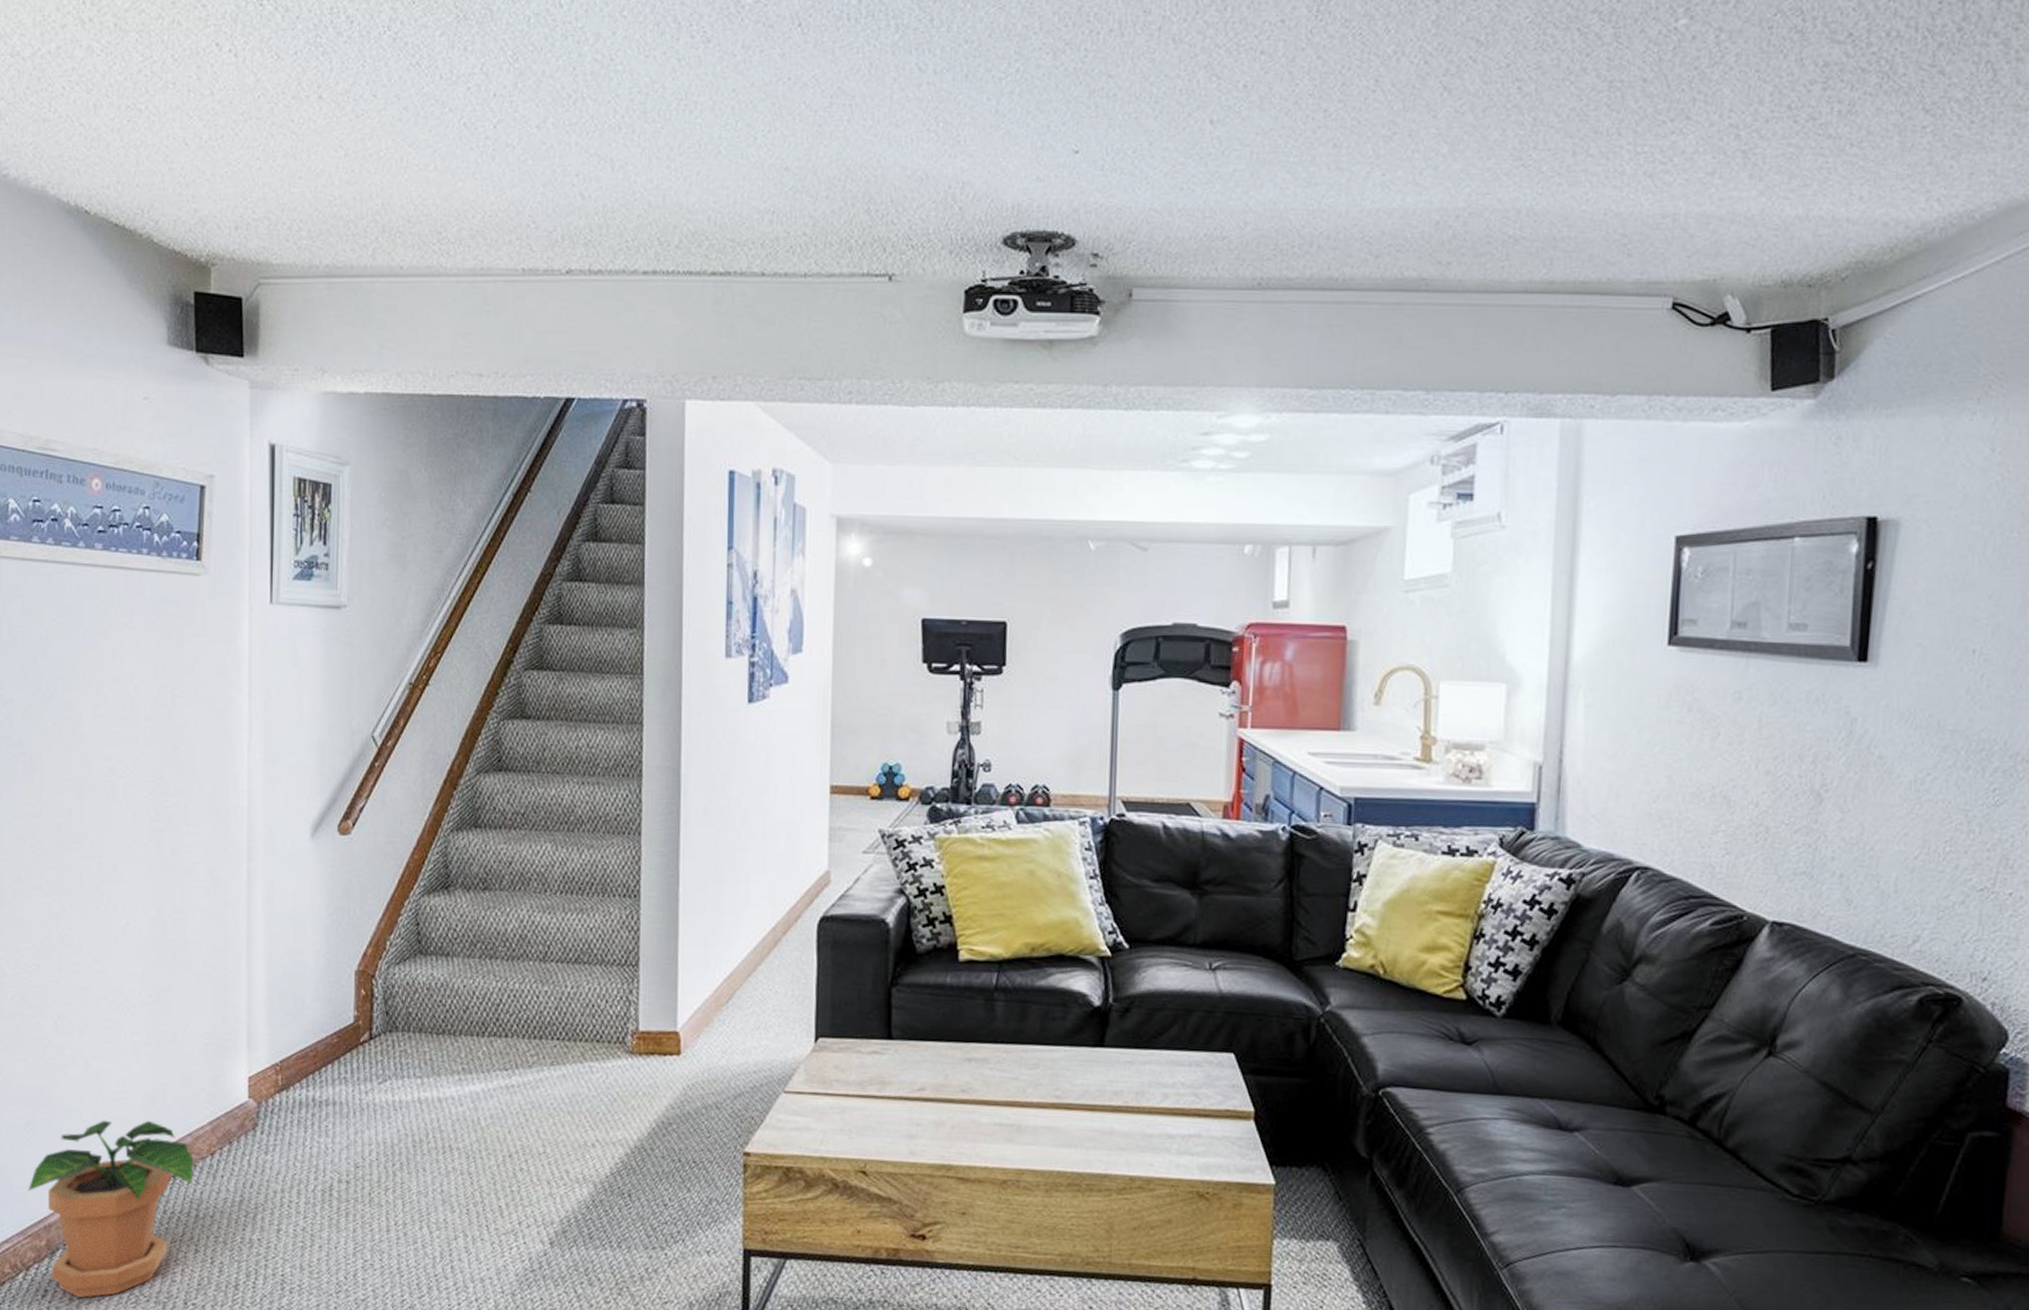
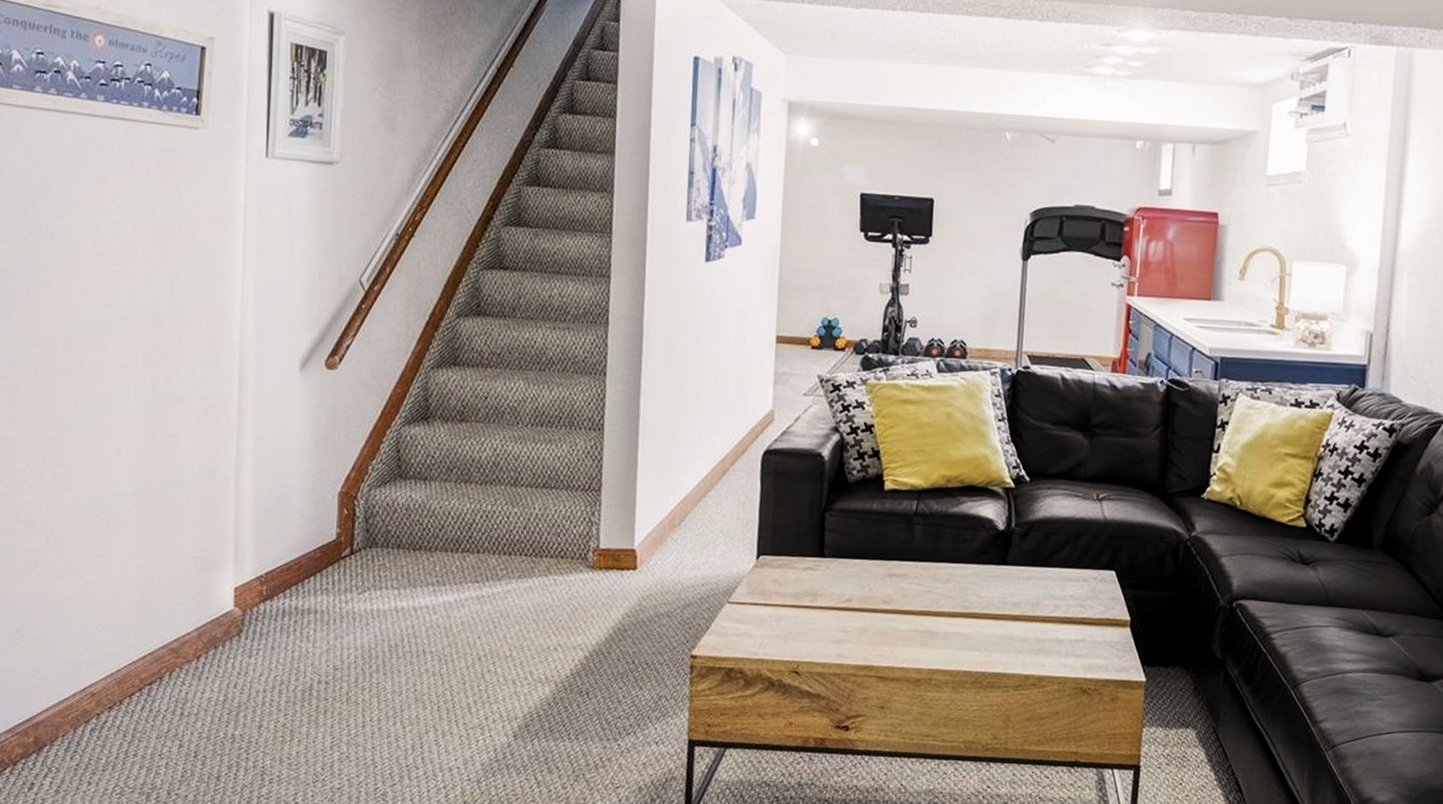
potted plant: present [28,1120,194,1298] -> none [16,626,180,791]

